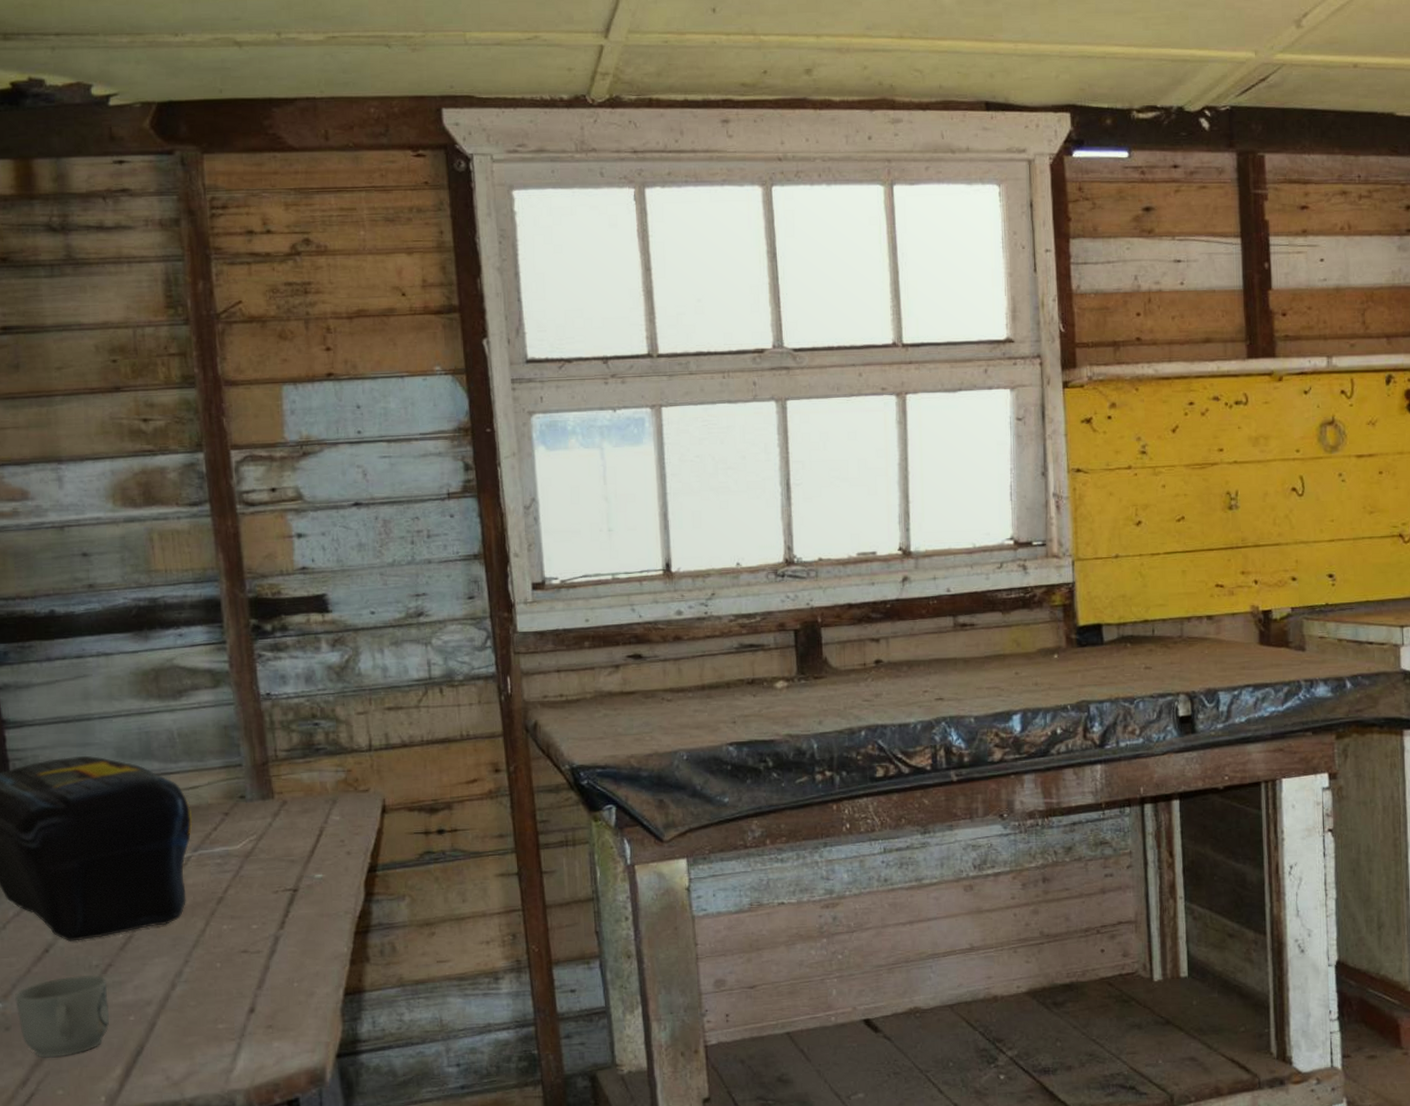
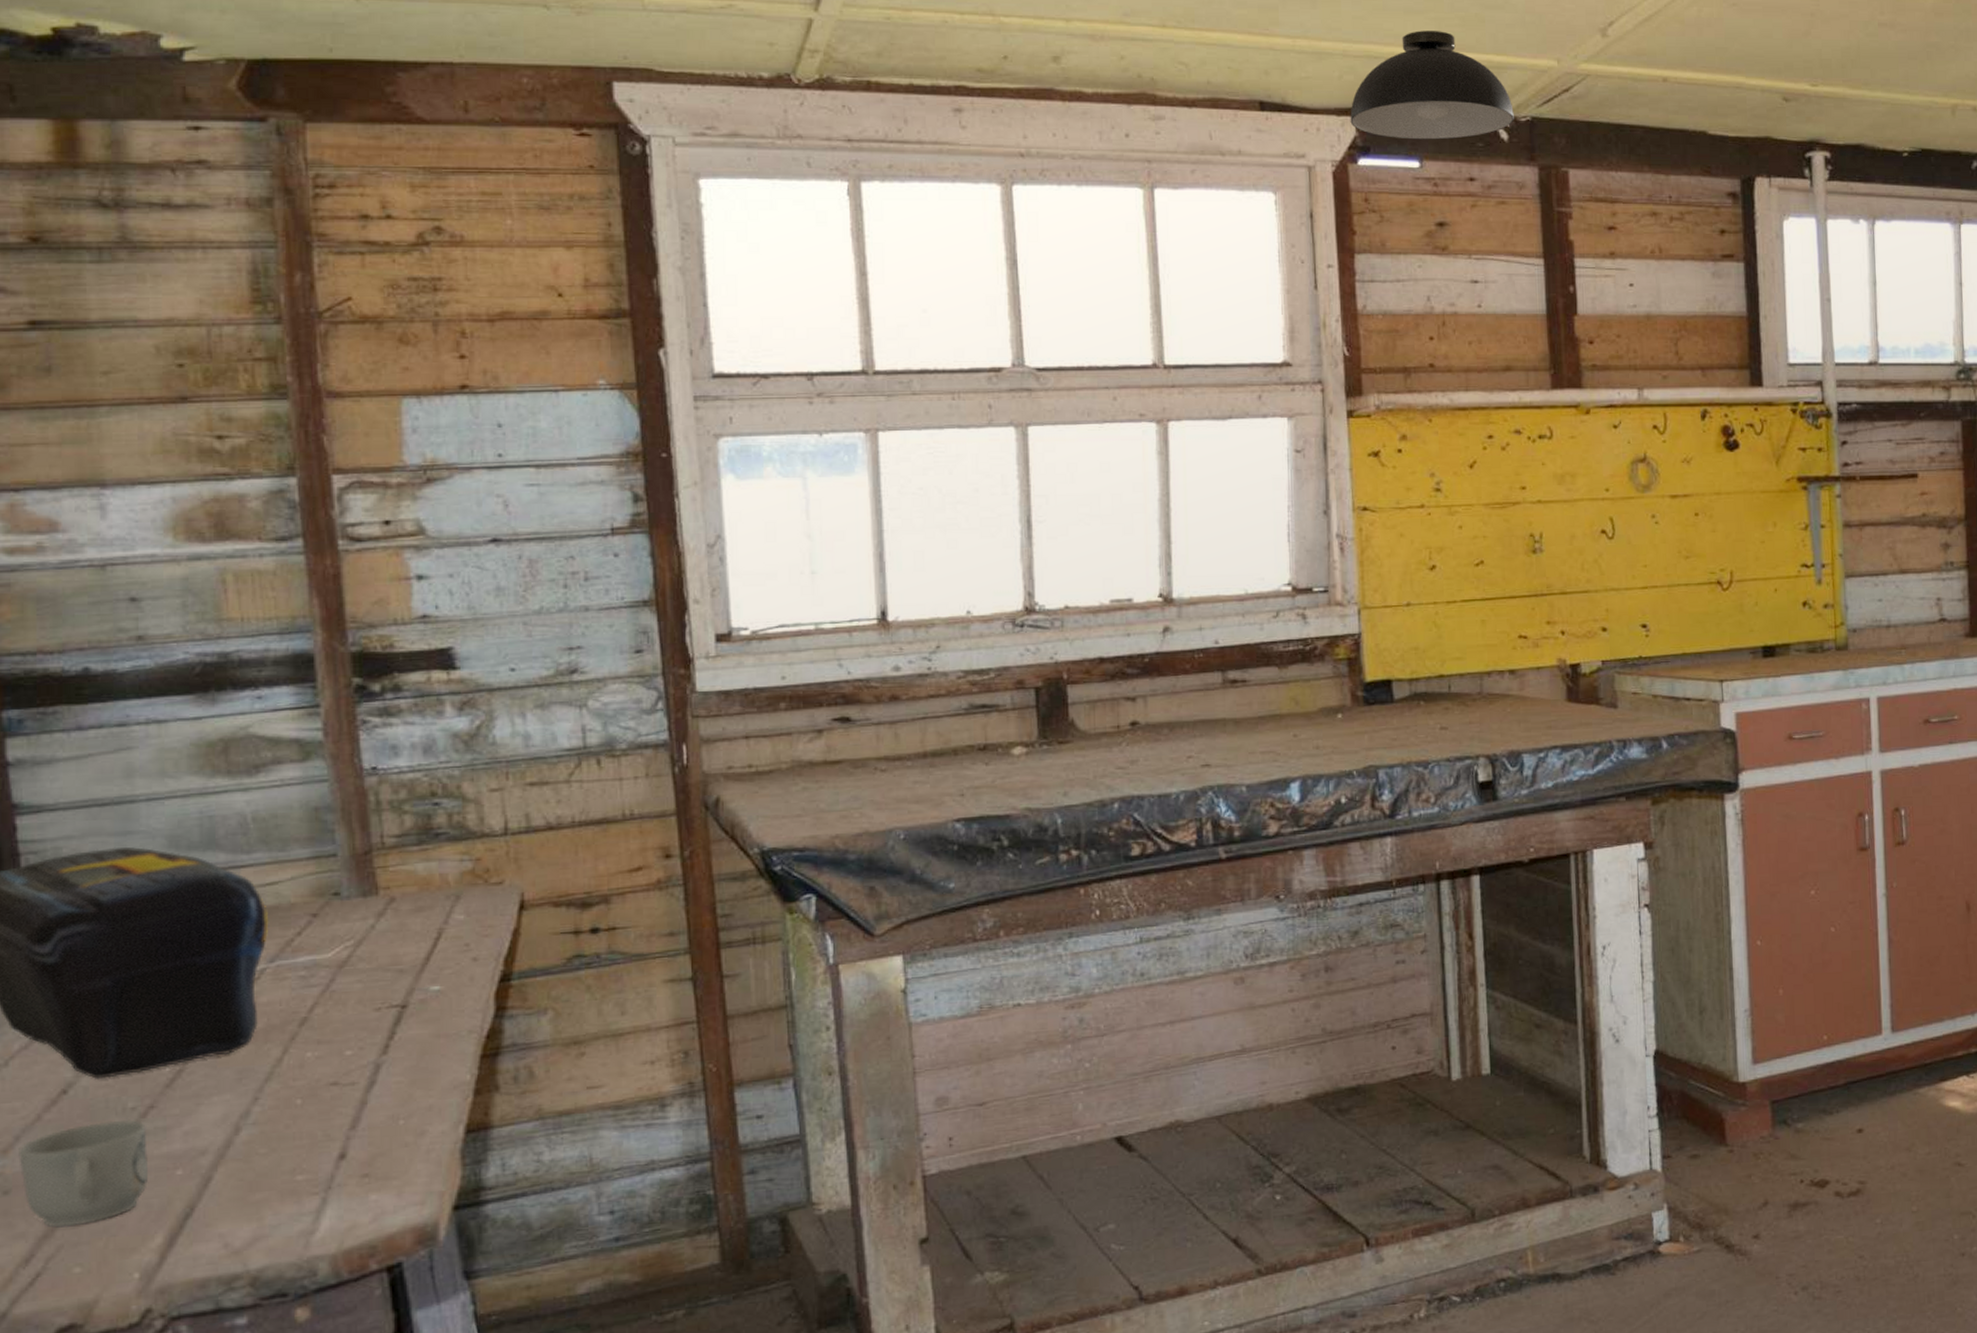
light fixture: none [1066,29,1215,132] -> present [1350,30,1514,140]

